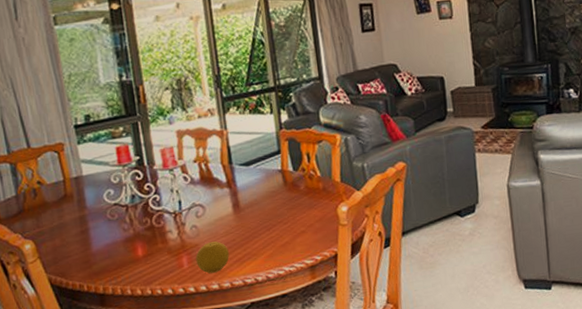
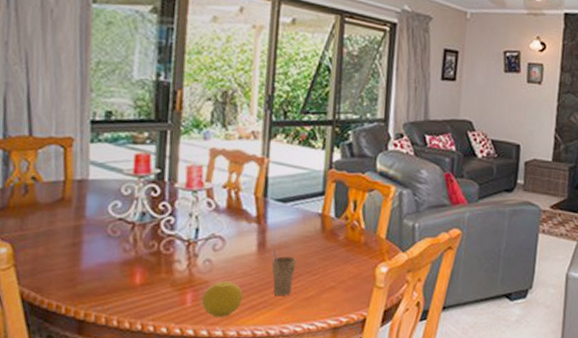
cup: none [246,209,269,247] -> present [271,251,296,296]

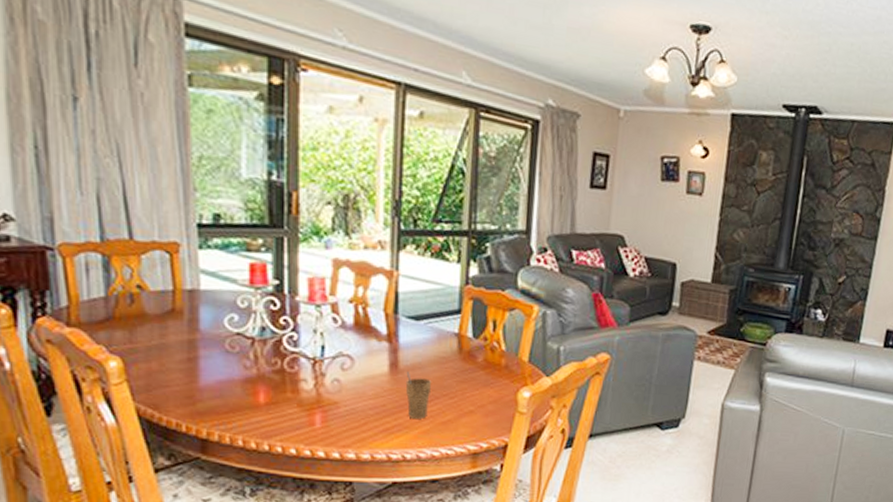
fruit: present [202,281,243,317] -> none [332,402,375,439]

